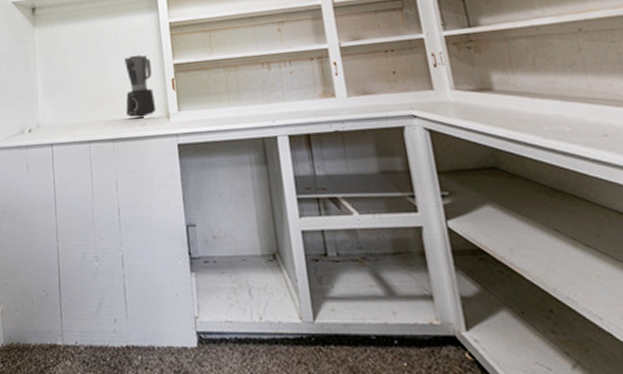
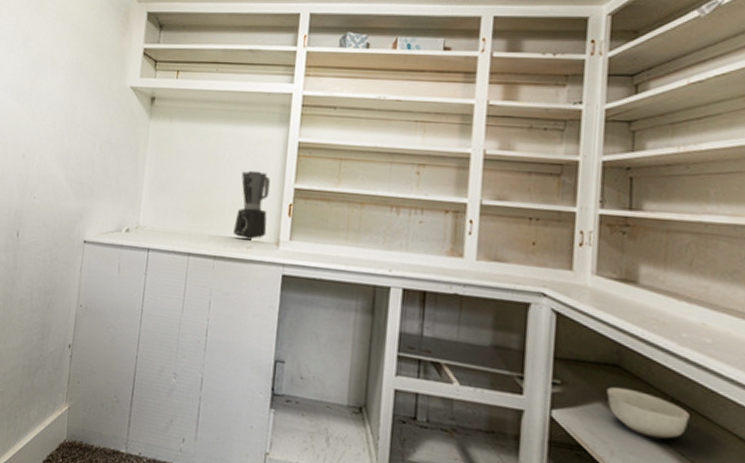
bowl: none [491,186,572,230] -> present [606,386,690,440]

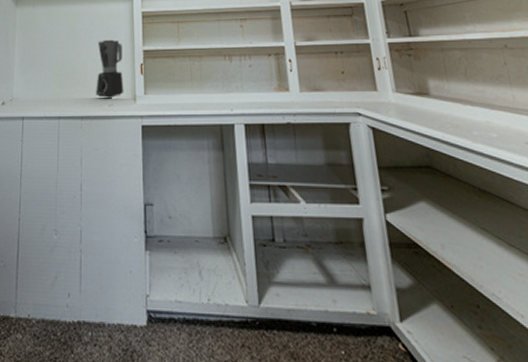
bowl: present [606,386,690,440] -> none [426,185,497,228]

